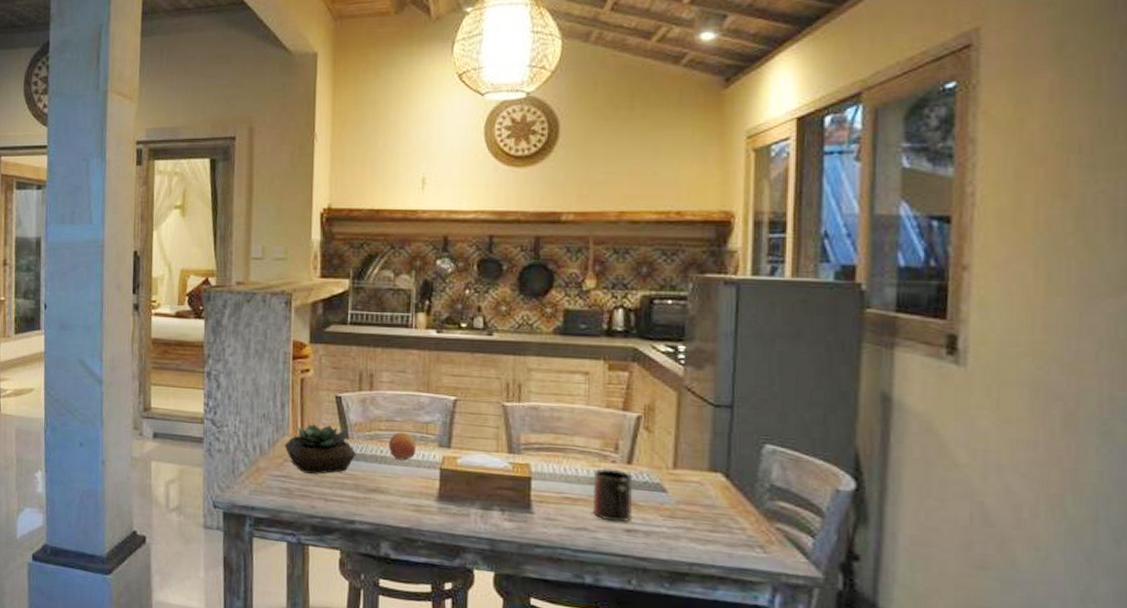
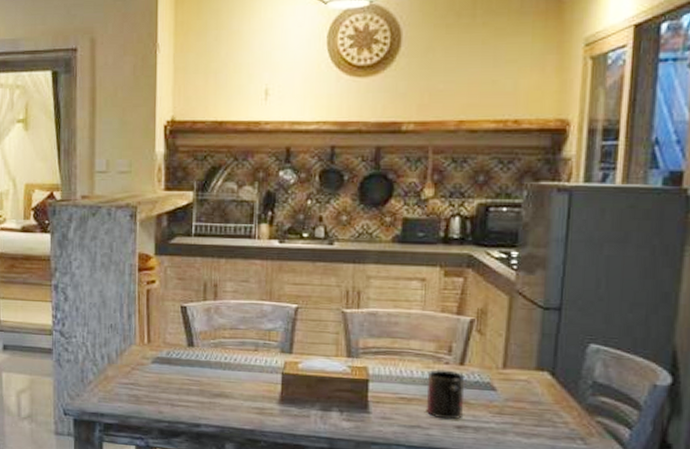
succulent plant: present [284,424,356,474] -> none [131,333,201,381]
fruit: present [389,432,417,461] -> none [233,339,260,367]

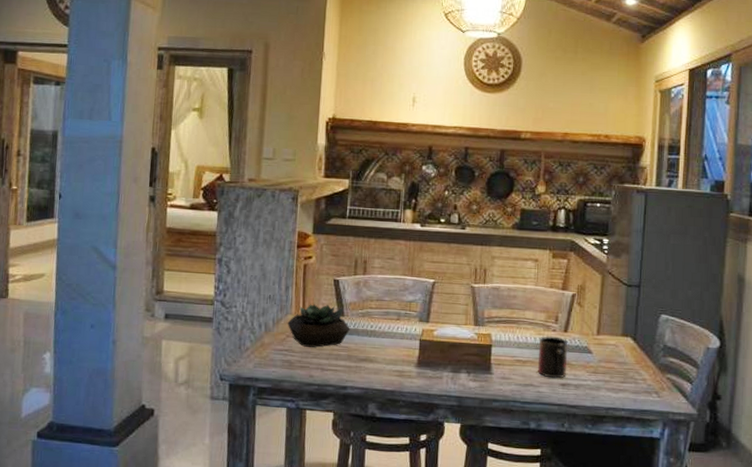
succulent plant: none [131,333,201,381] -> present [287,304,350,348]

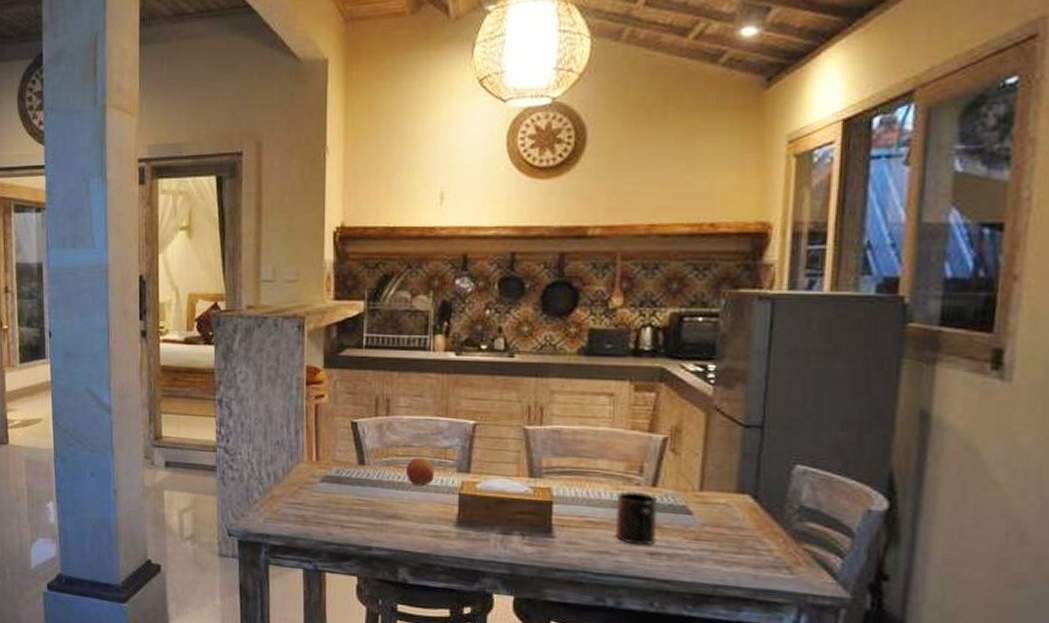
succulent plant: present [287,304,350,348] -> none [299,451,373,501]
fruit: none [378,309,401,334] -> present [406,457,435,487]

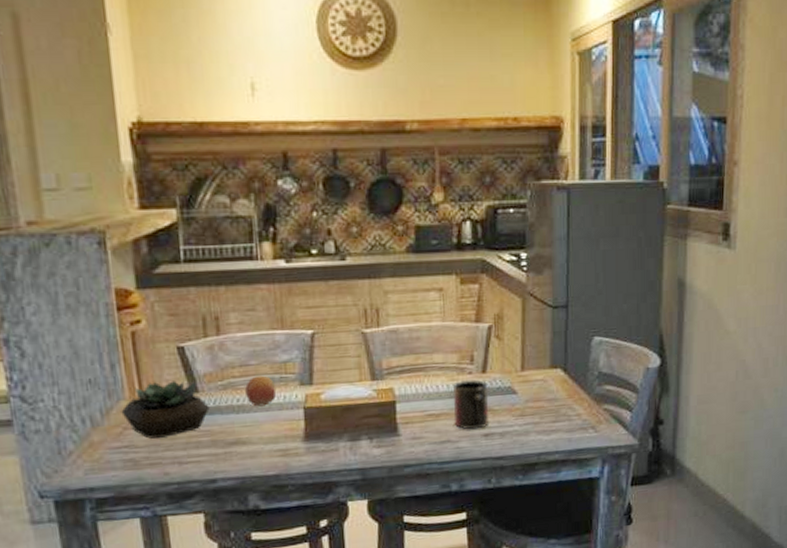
succulent plant: none [299,451,373,501] -> present [121,381,210,439]

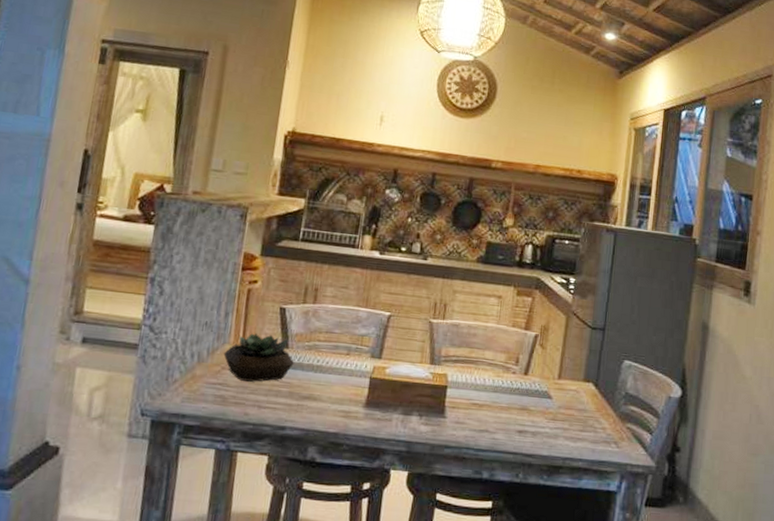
fruit: present [245,375,277,407] -> none [325,343,351,370]
mug: present [453,379,489,430] -> none [493,378,528,425]

